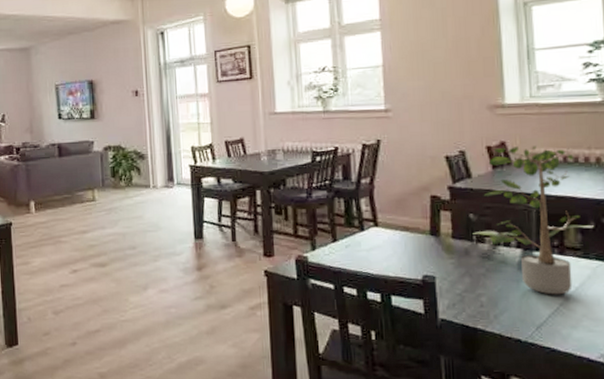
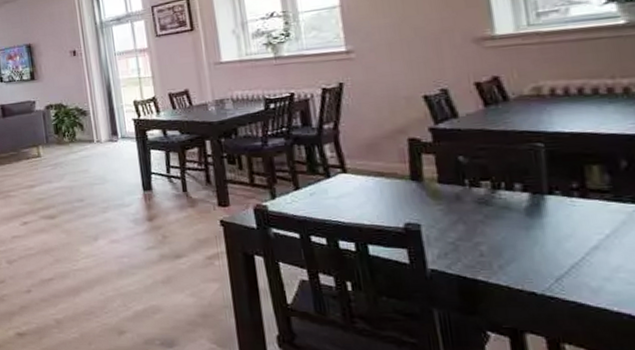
potted plant: present [472,146,594,295] -> none [464,78,626,243]

